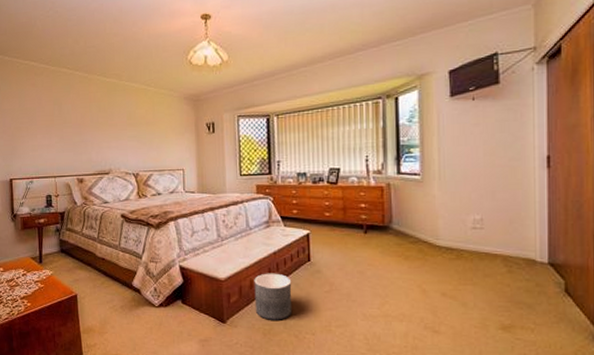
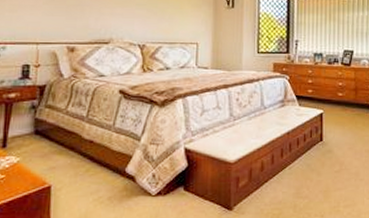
planter: present [254,273,293,320] -> none [264,154,304,204]

